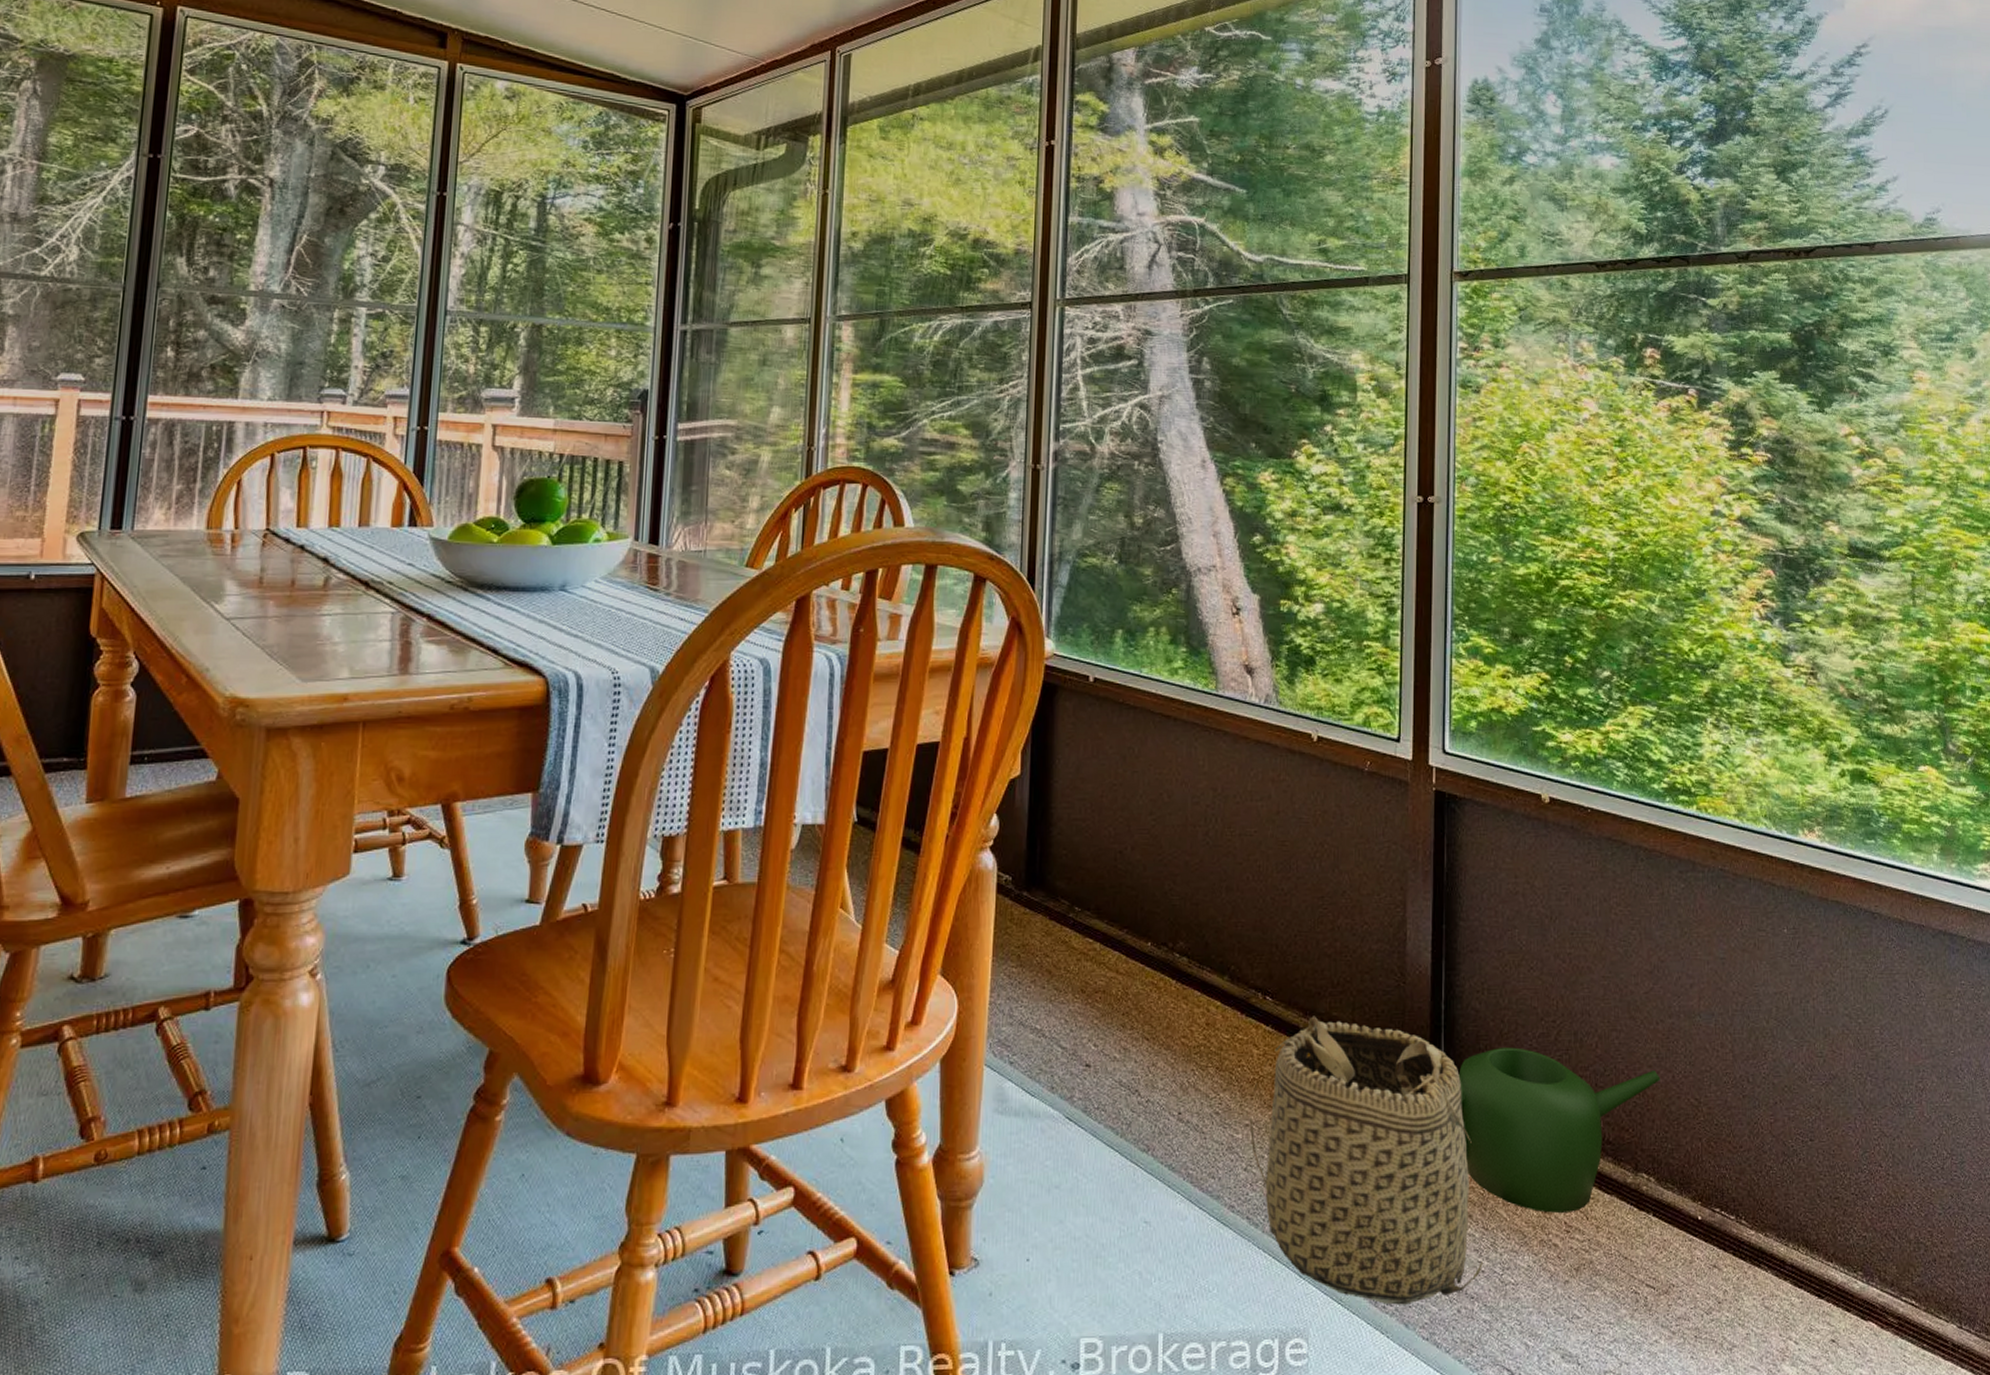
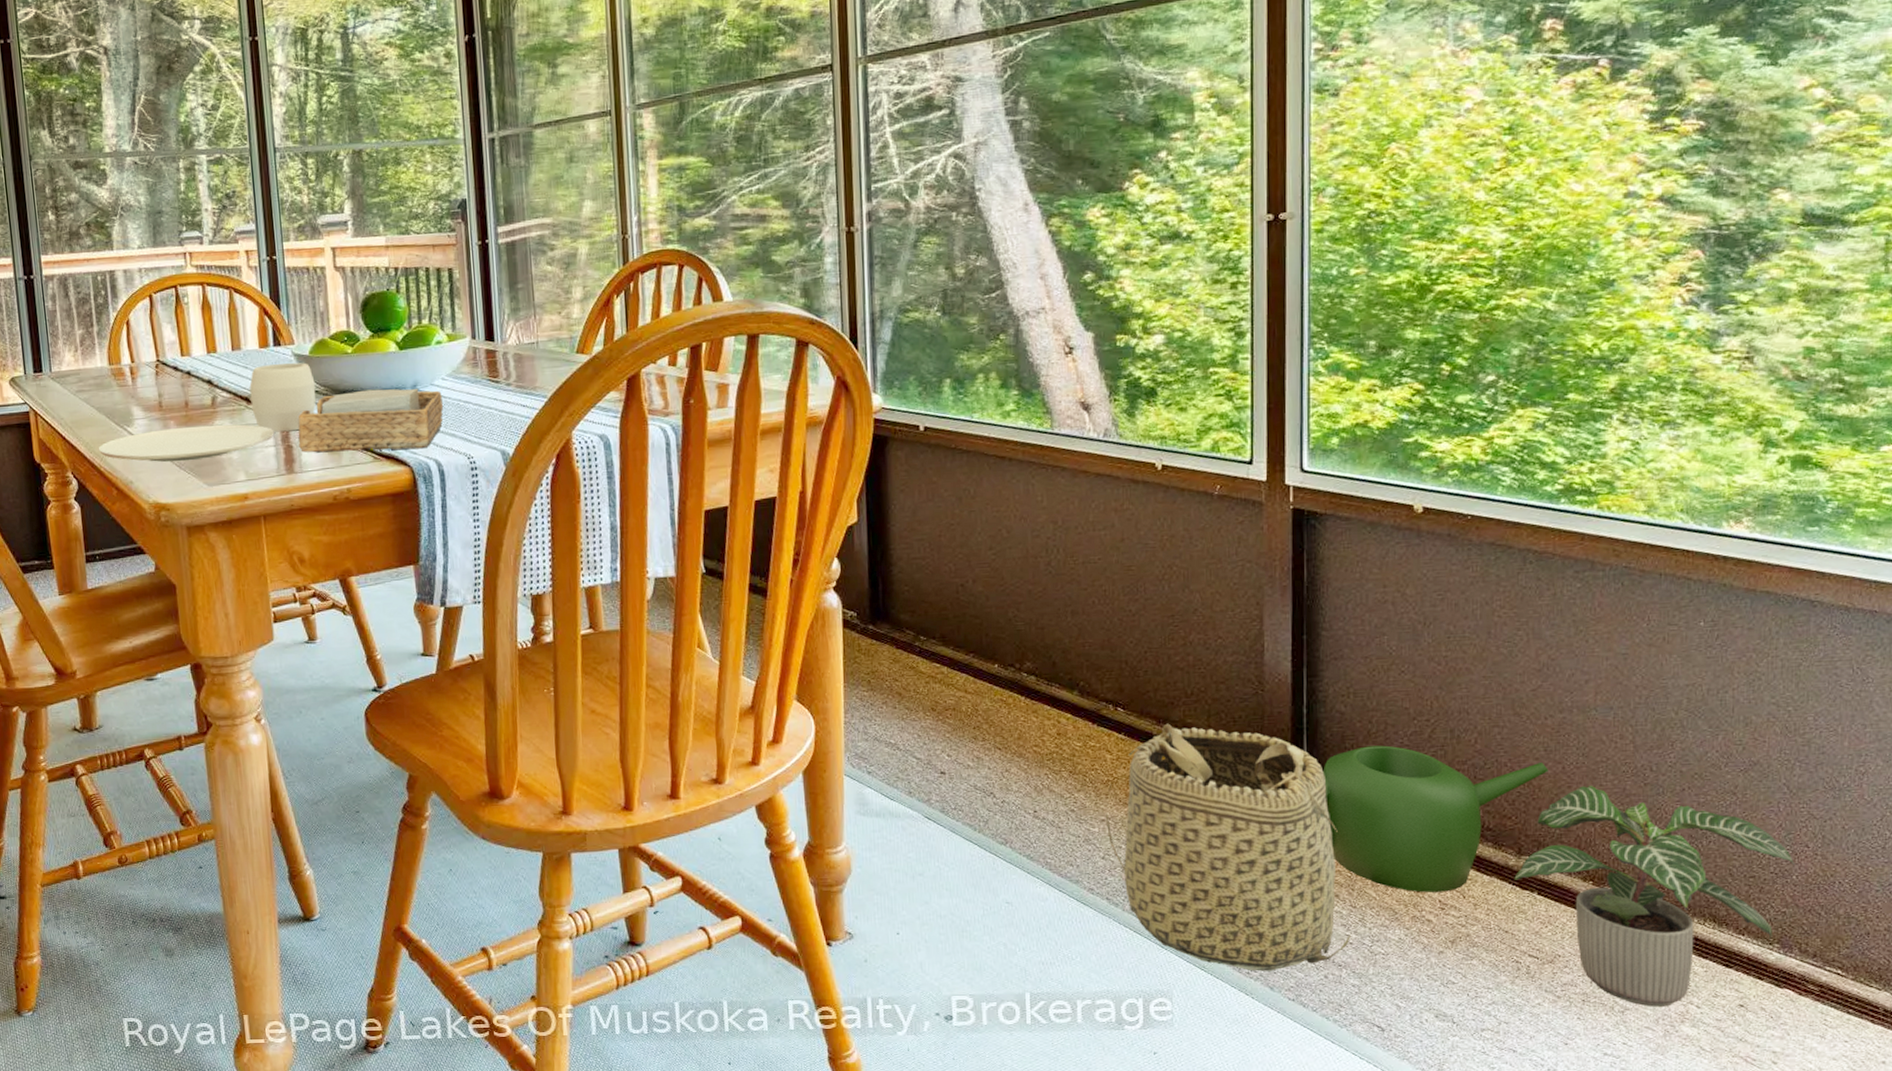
plate: none [173,609,393,650] -> present [98,424,275,462]
mug: none [370,546,450,625] -> present [249,363,316,432]
napkin holder: none [419,585,593,658] -> present [298,389,443,453]
potted plant: none [1632,1096,1871,1343] -> present [1514,785,1794,1007]

